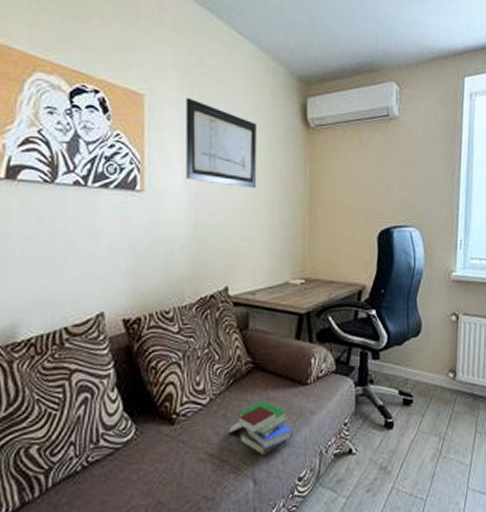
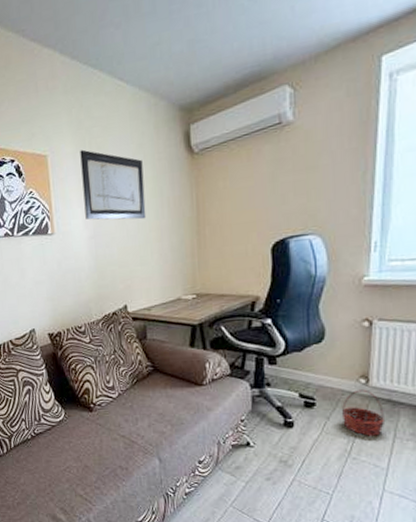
book: present [229,401,293,455] -> none [136,397,192,440]
basket: none [434,384,469,432] -> present [341,389,386,436]

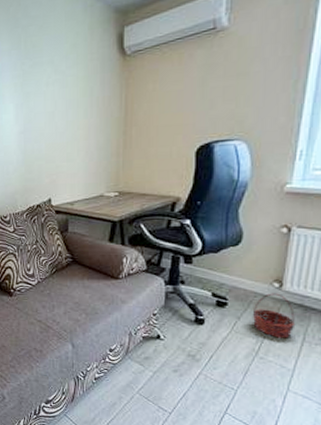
wall art: present [80,149,147,220] -> none [15,47,75,118]

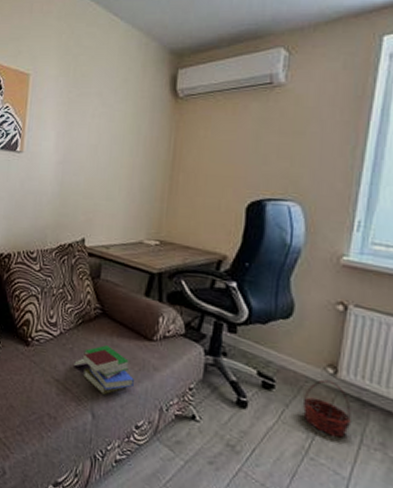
book: none [52,288,105,328] -> present [74,345,134,395]

